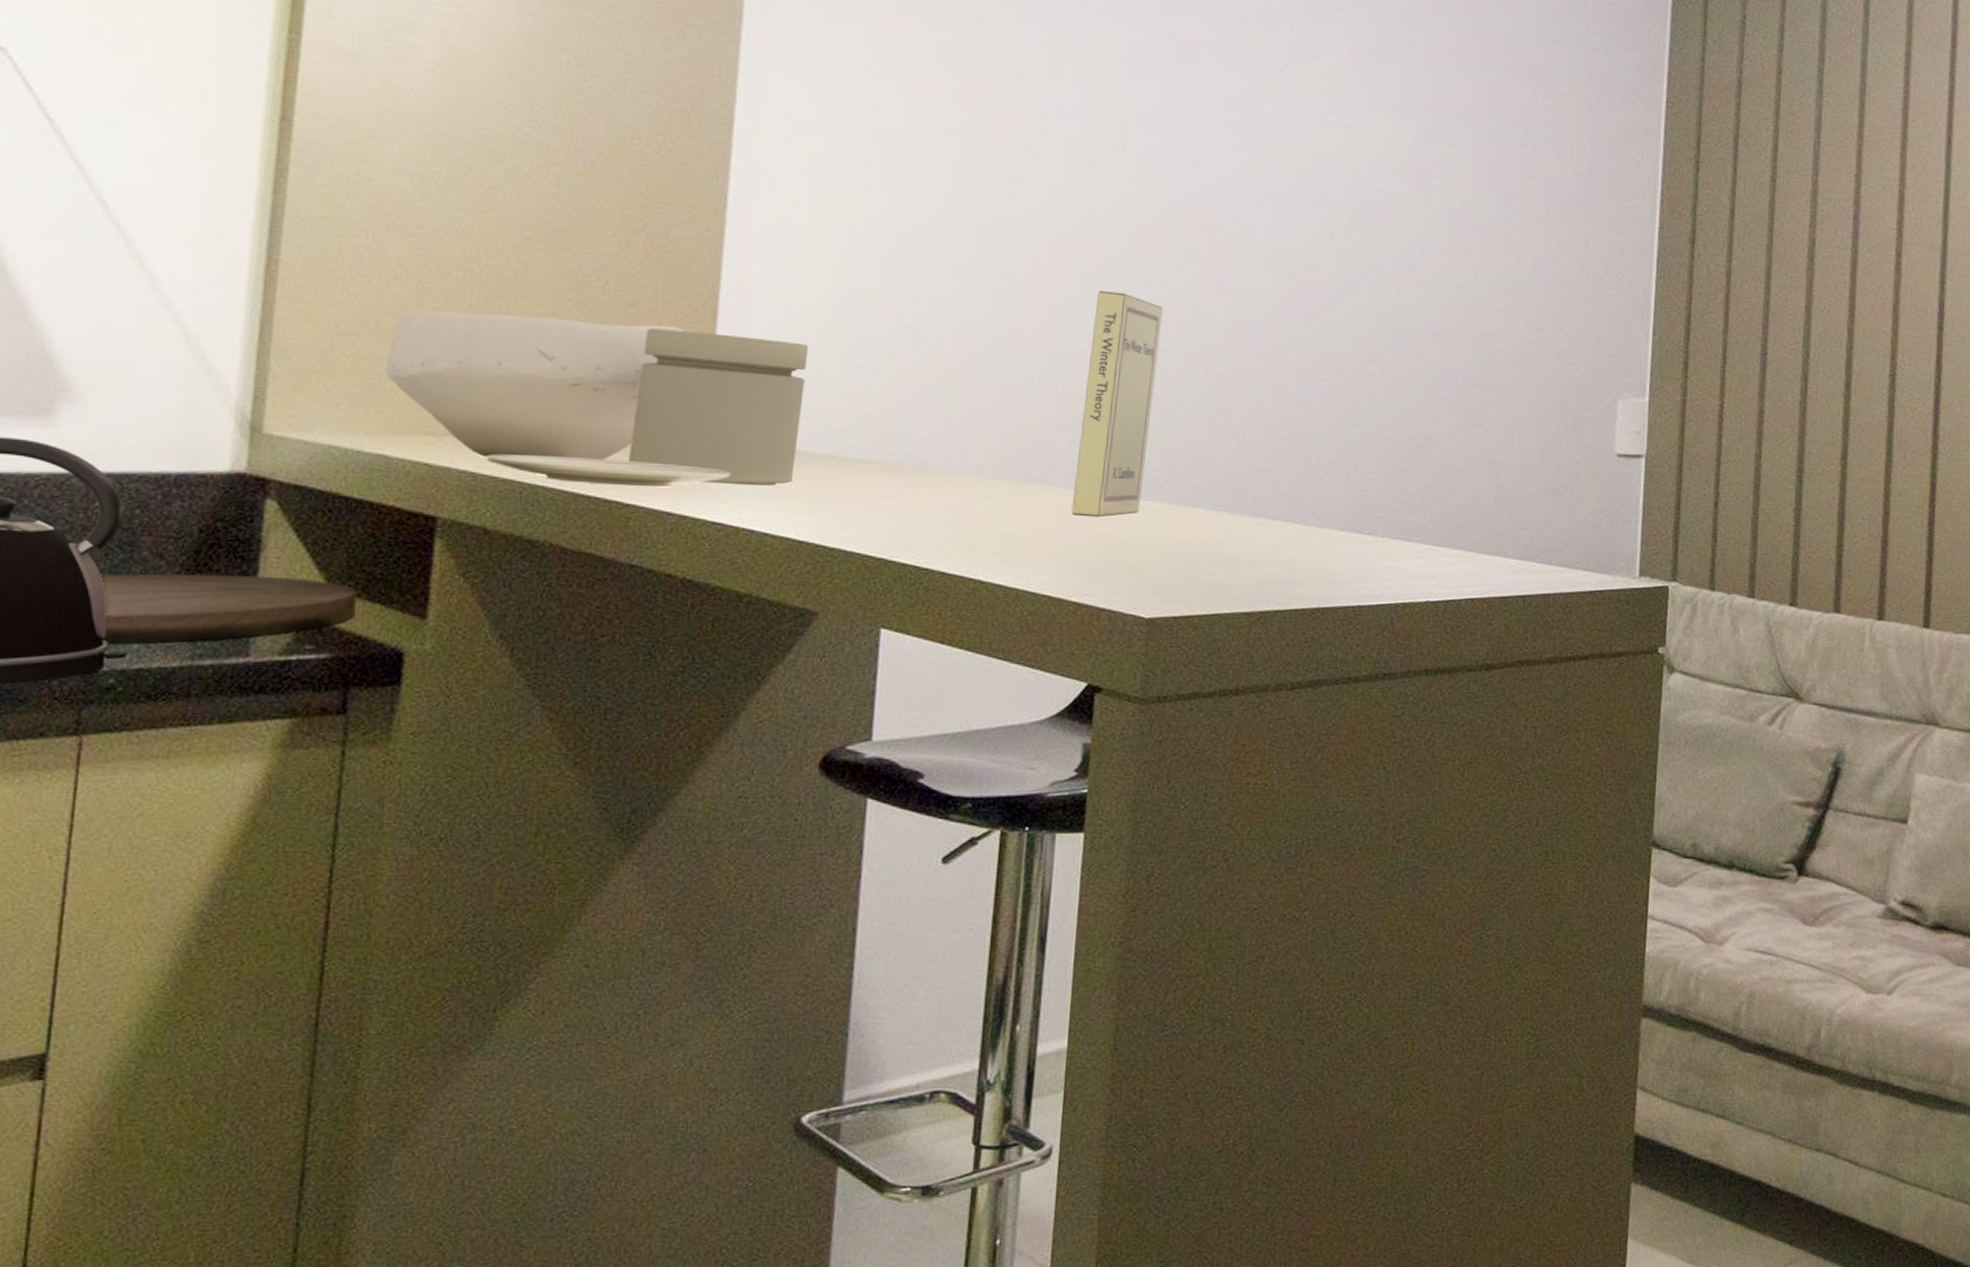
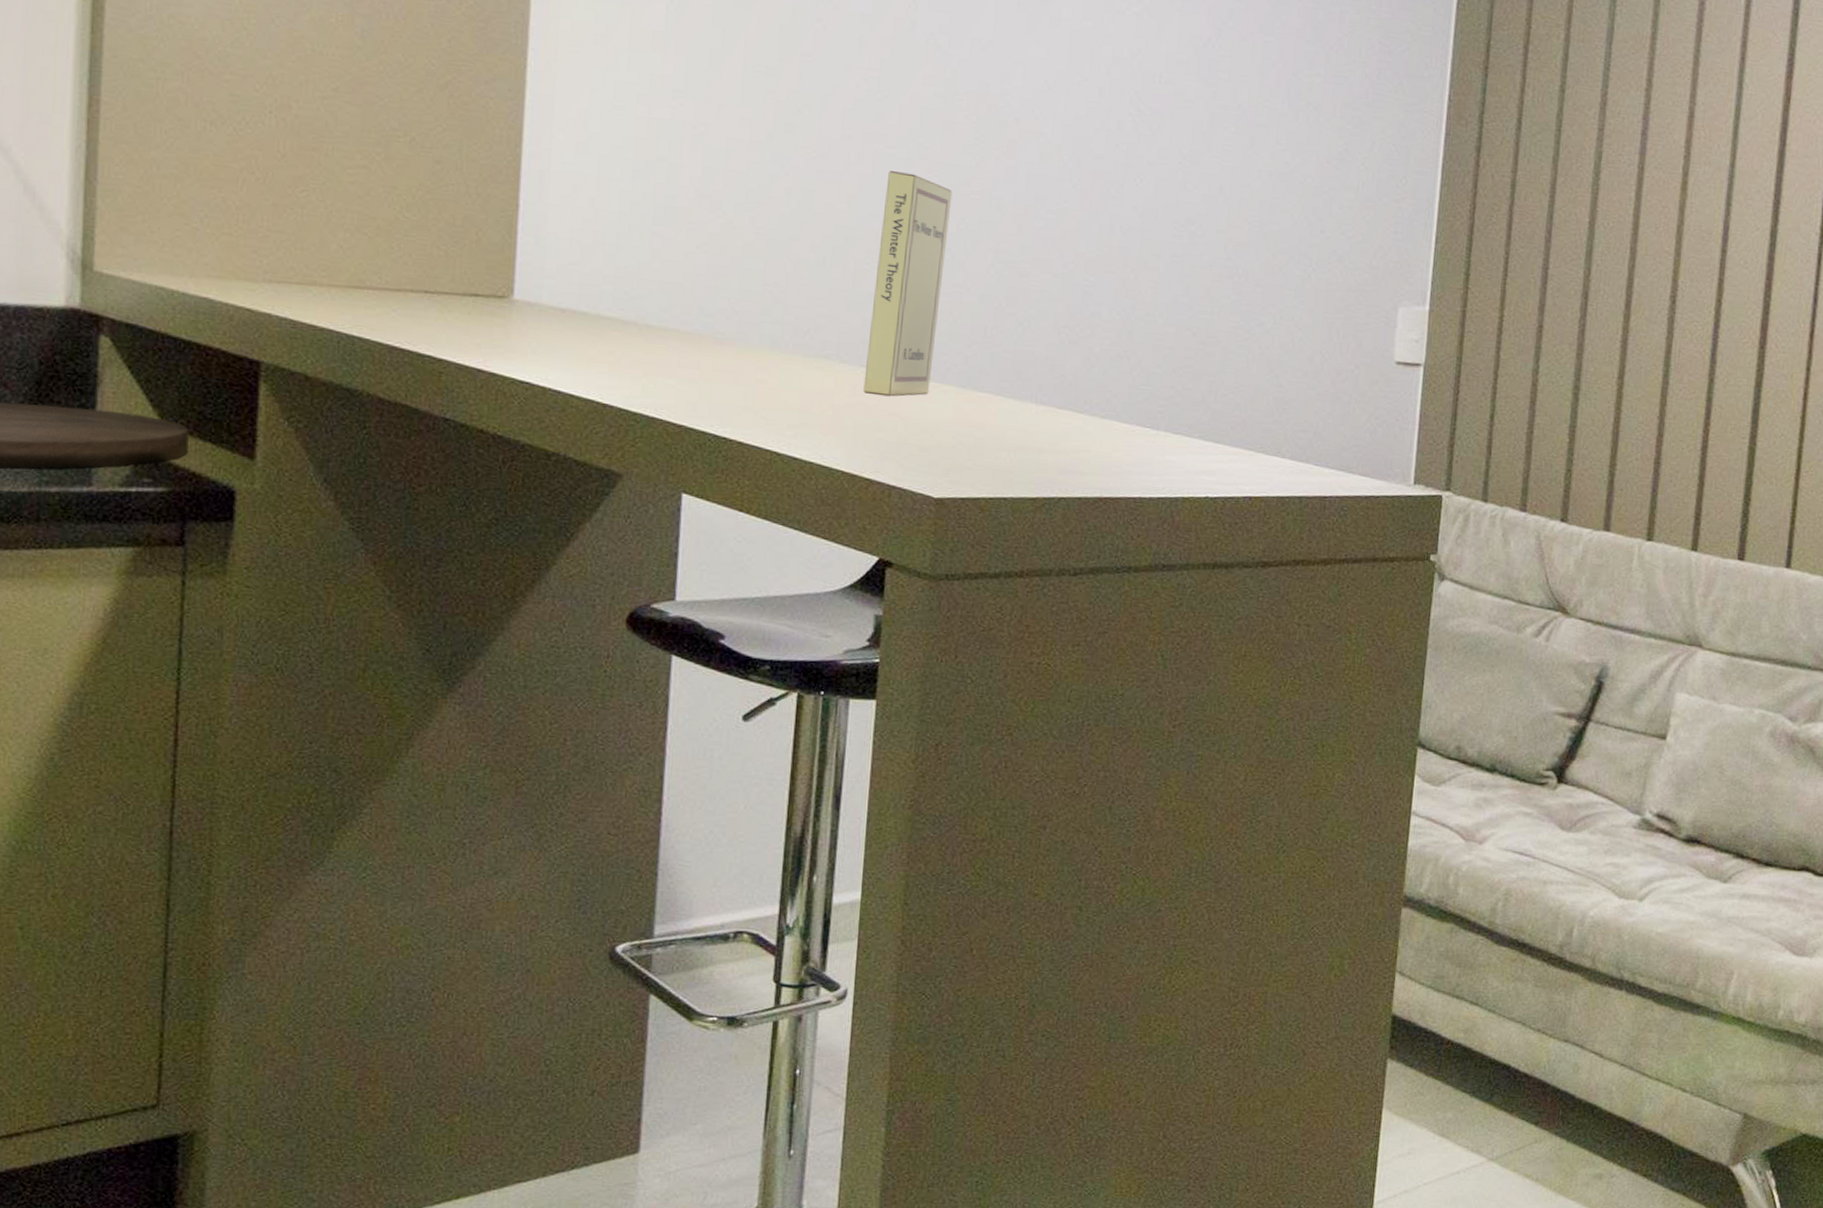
bowl: present [386,310,684,460] -> none [207,157,489,315]
plate: present [485,454,732,488] -> none [304,303,538,345]
jar: present [629,328,809,486] -> none [440,186,609,349]

